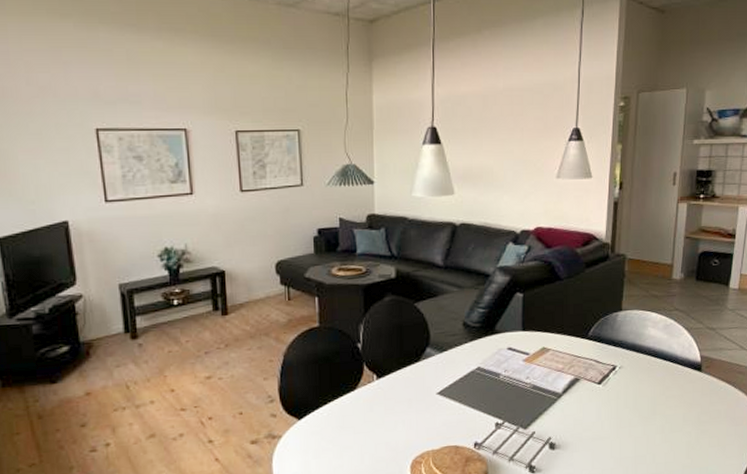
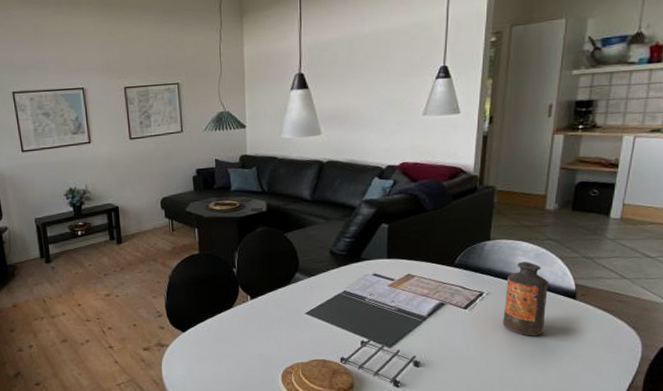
bottle: none [635,333,676,412] -> present [503,262,548,336]

